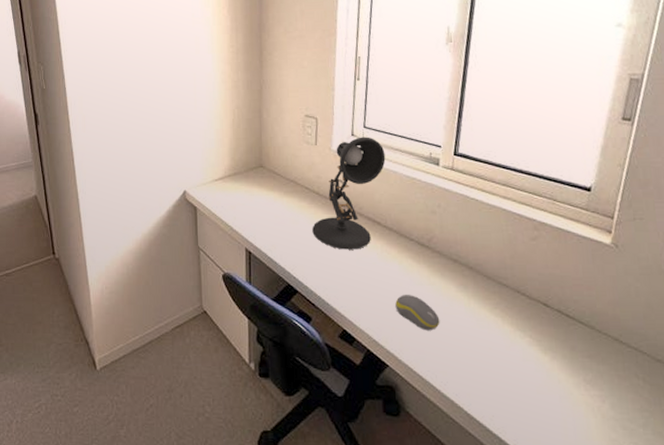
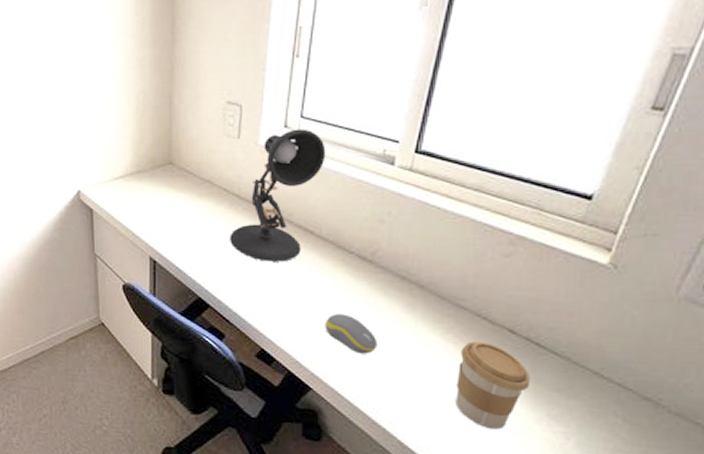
coffee cup: none [507,315,567,396] -> present [455,341,531,430]

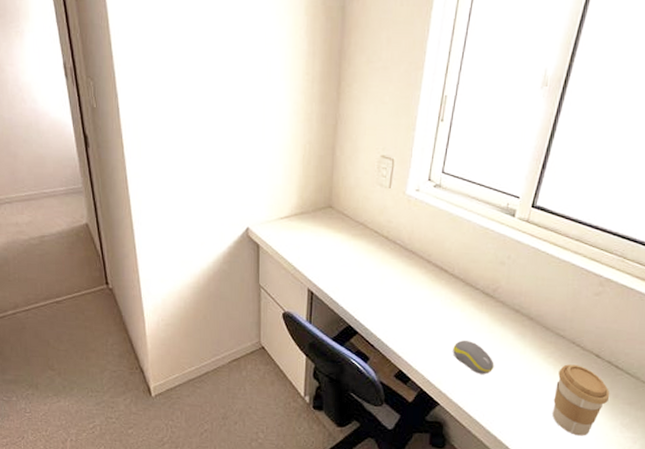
desk lamp: present [230,128,326,262] -> none [378,182,461,296]

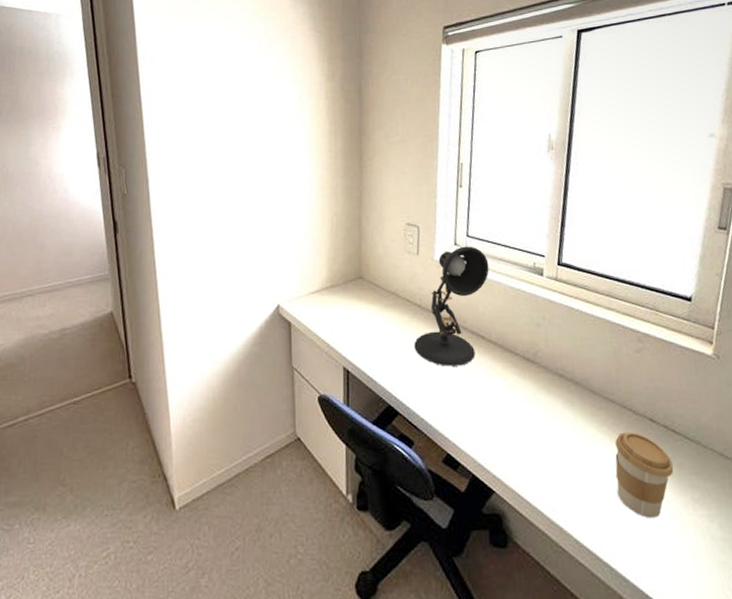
desk lamp: none [378,182,461,296] -> present [414,246,489,366]
computer mouse: present [453,340,494,374] -> none [501,413,547,452]

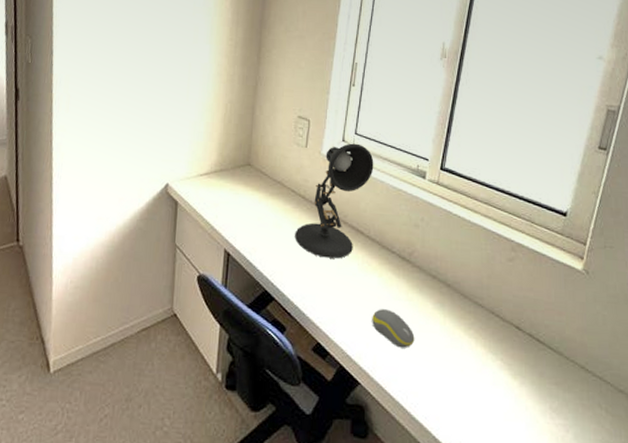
computer mouse: none [501,413,547,452] -> present [372,309,415,348]
coffee cup: present [615,432,674,518] -> none [478,337,535,423]

